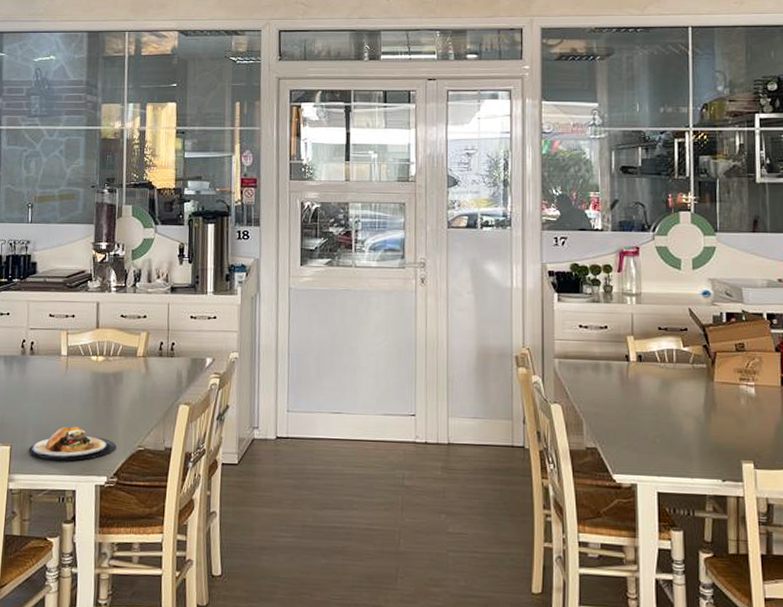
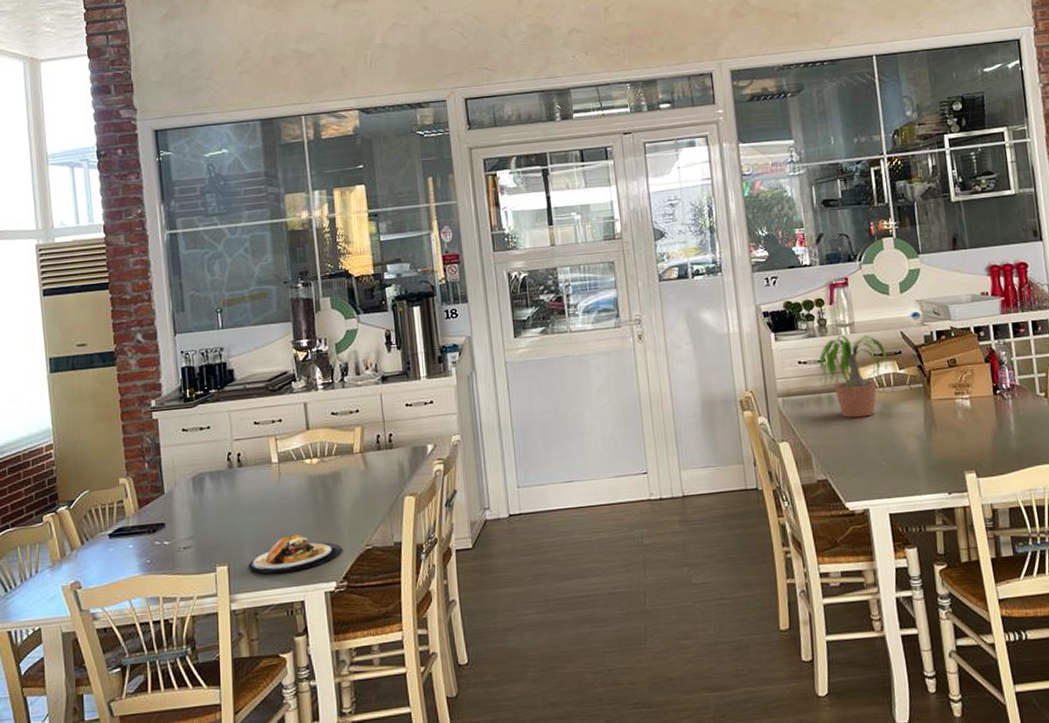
potted plant: none [596,304,680,390] -> present [817,335,896,418]

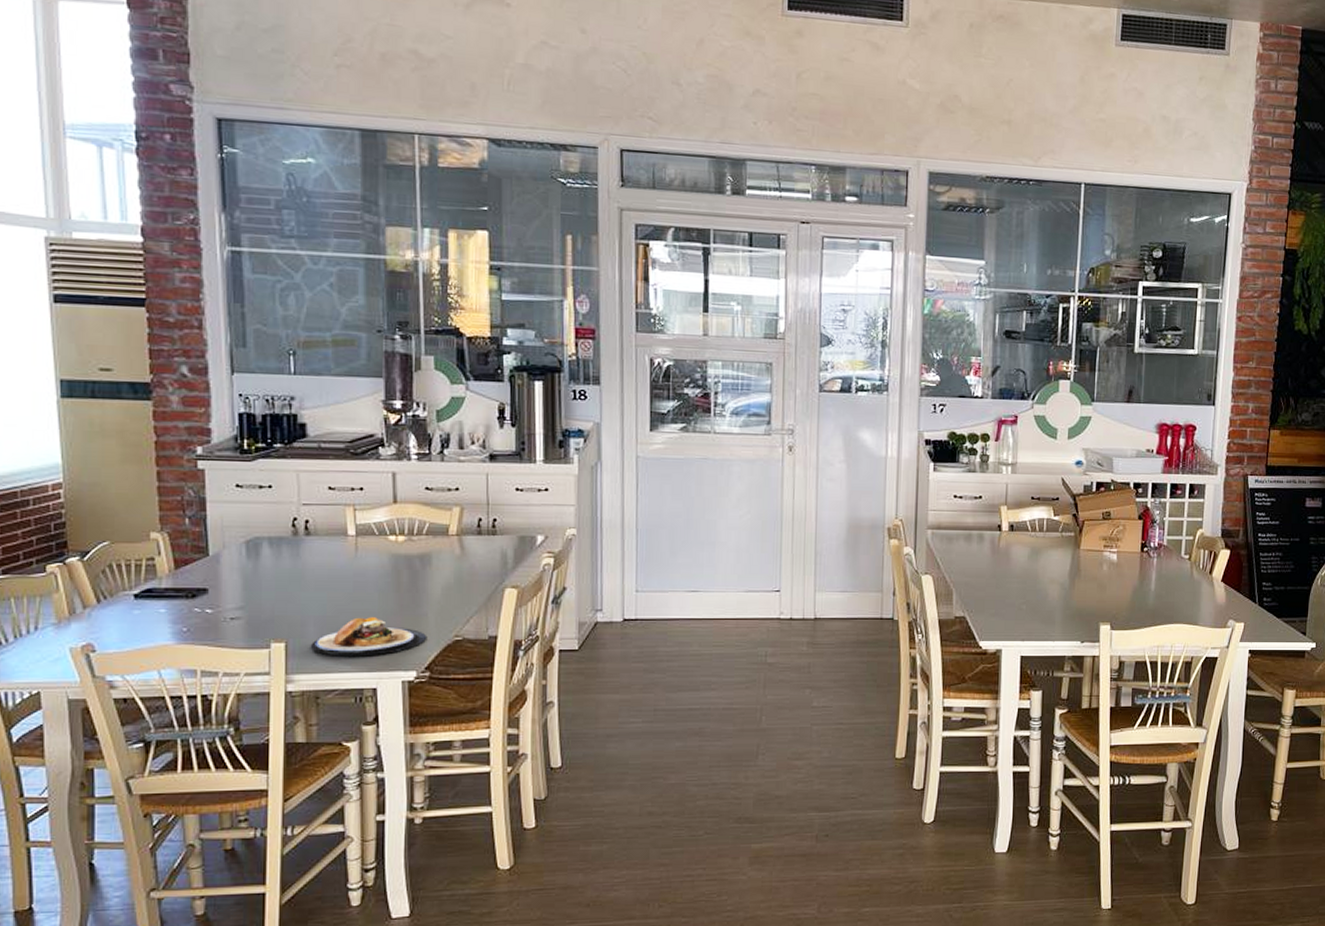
potted plant: present [817,335,896,418] -> none [970,473,1051,559]

